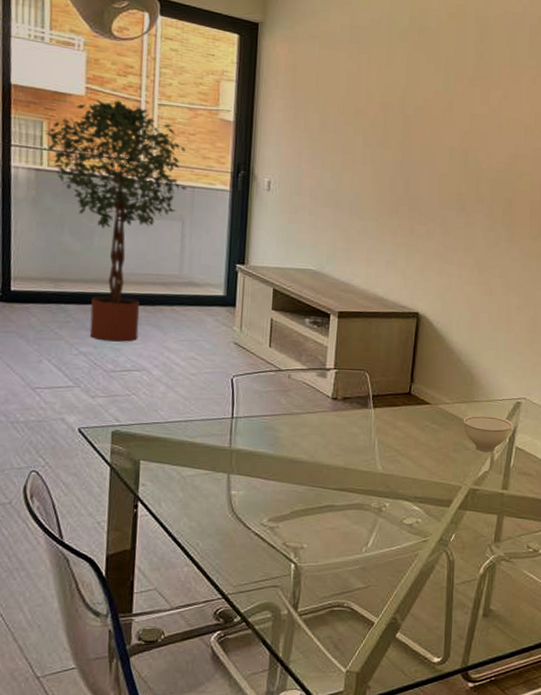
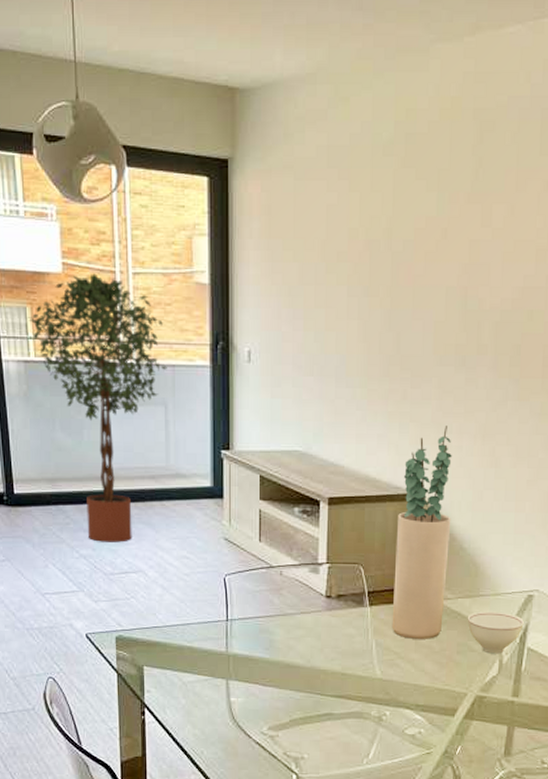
vase: none [394,258,452,438] -> present [392,426,452,639]

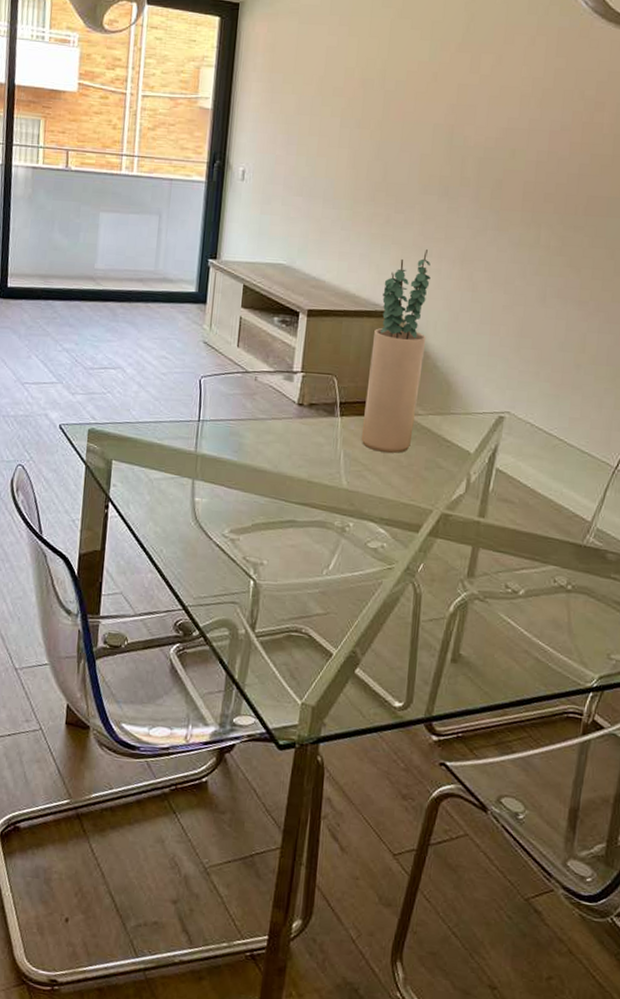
potted tree: present [27,273,167,542] -> none [40,94,165,339]
bowl: present [467,611,524,654] -> none [436,429,494,473]

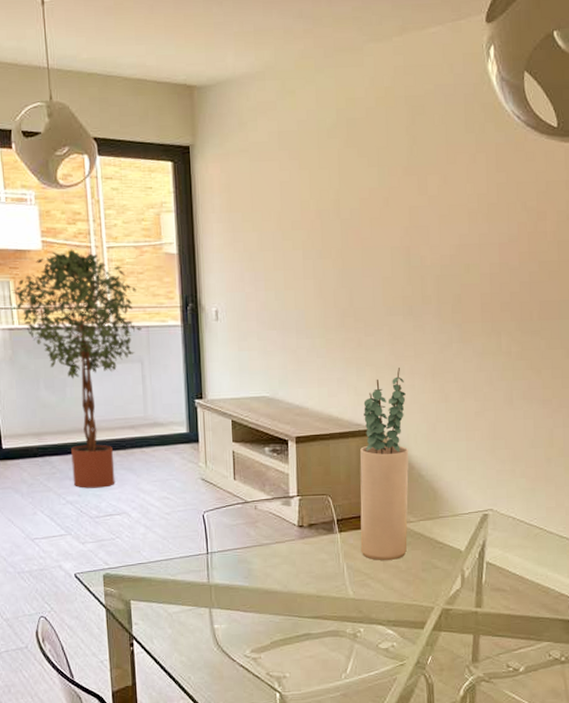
potted tree: none [40,94,165,339] -> present [10,249,142,488]

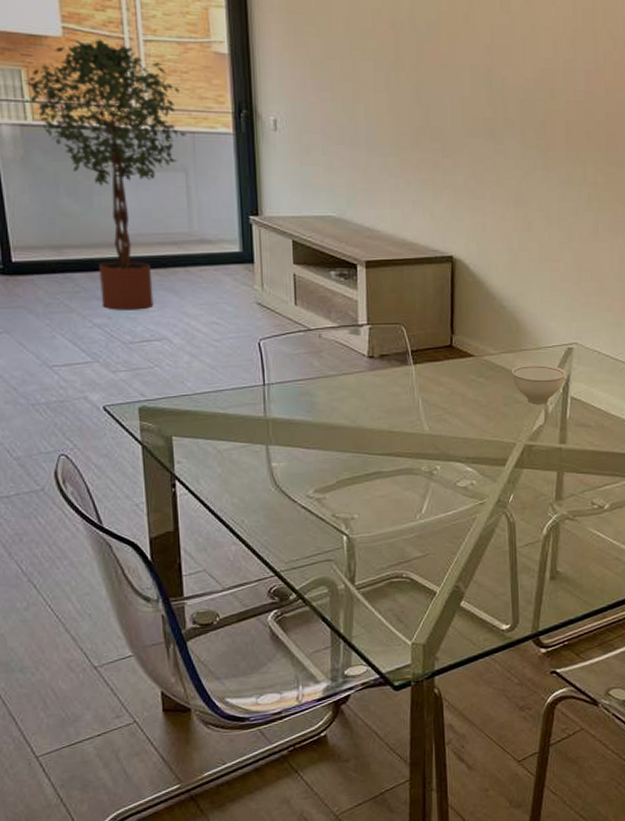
vase: present [360,368,409,560] -> none [436,193,490,394]
bowl: none [429,530,481,570] -> present [511,364,566,405]

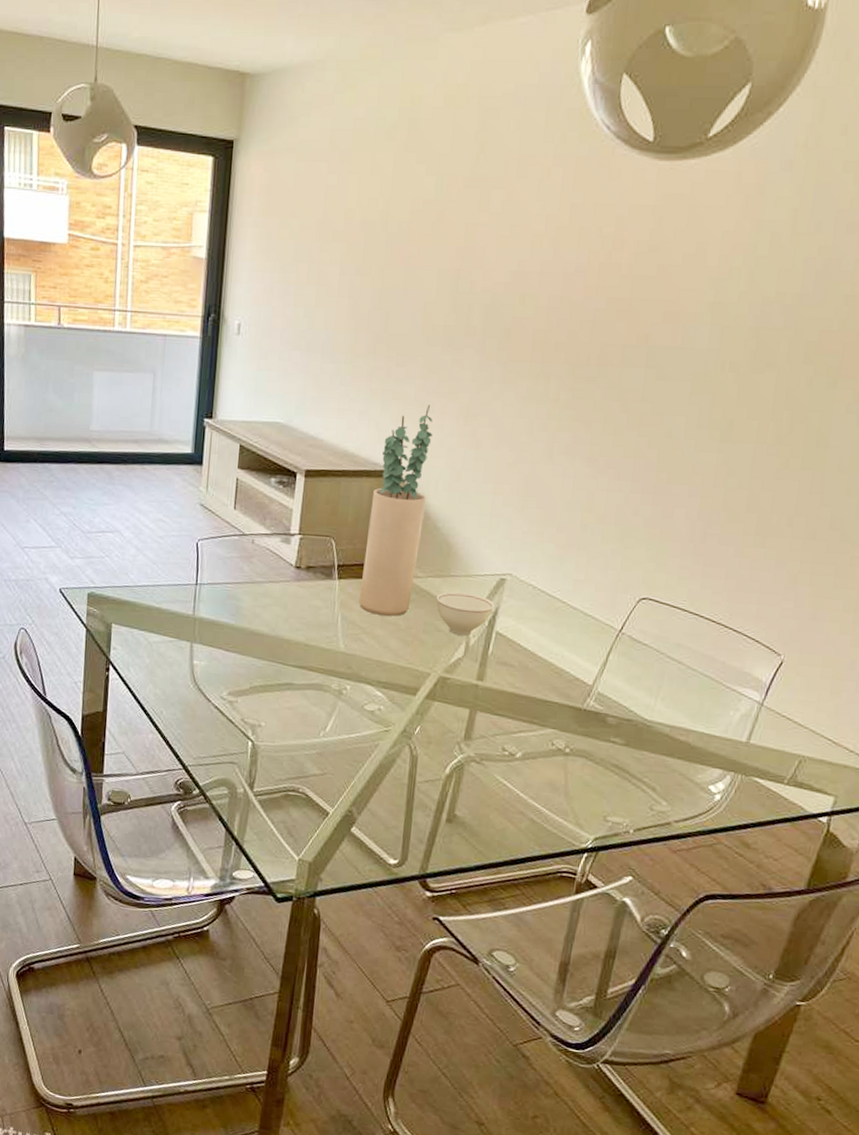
potted tree: present [22,39,186,310] -> none [31,245,159,502]
vase: none [436,193,490,394] -> present [359,405,433,616]

